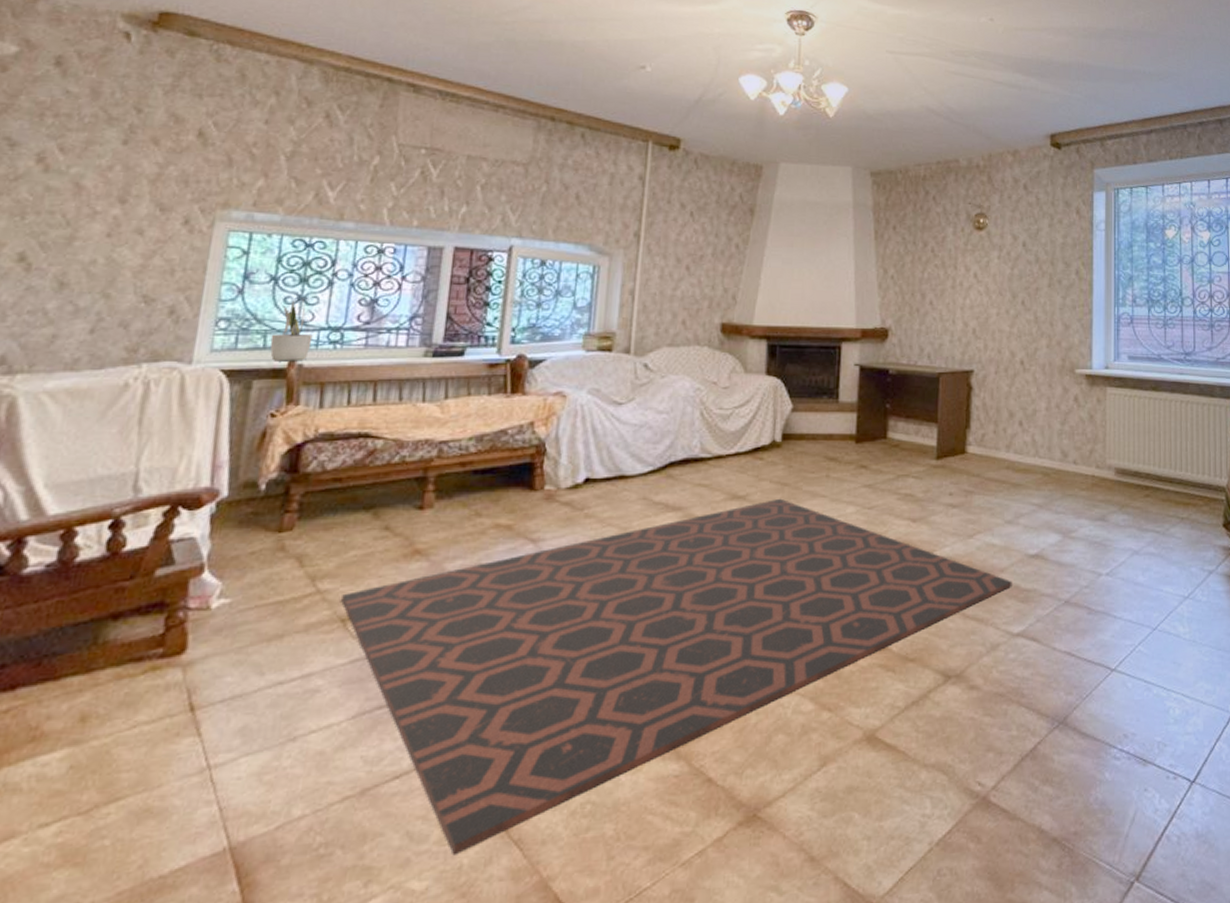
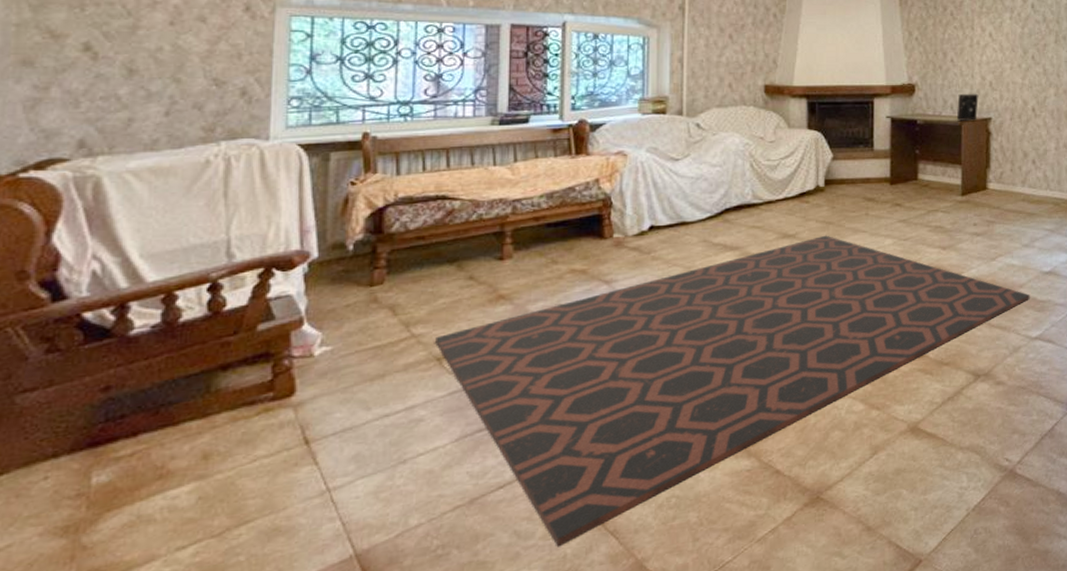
potted plant: present [270,300,313,362] -> none [343,78,383,135]
picture frame: none [933,341,960,373] -> present [956,93,979,121]

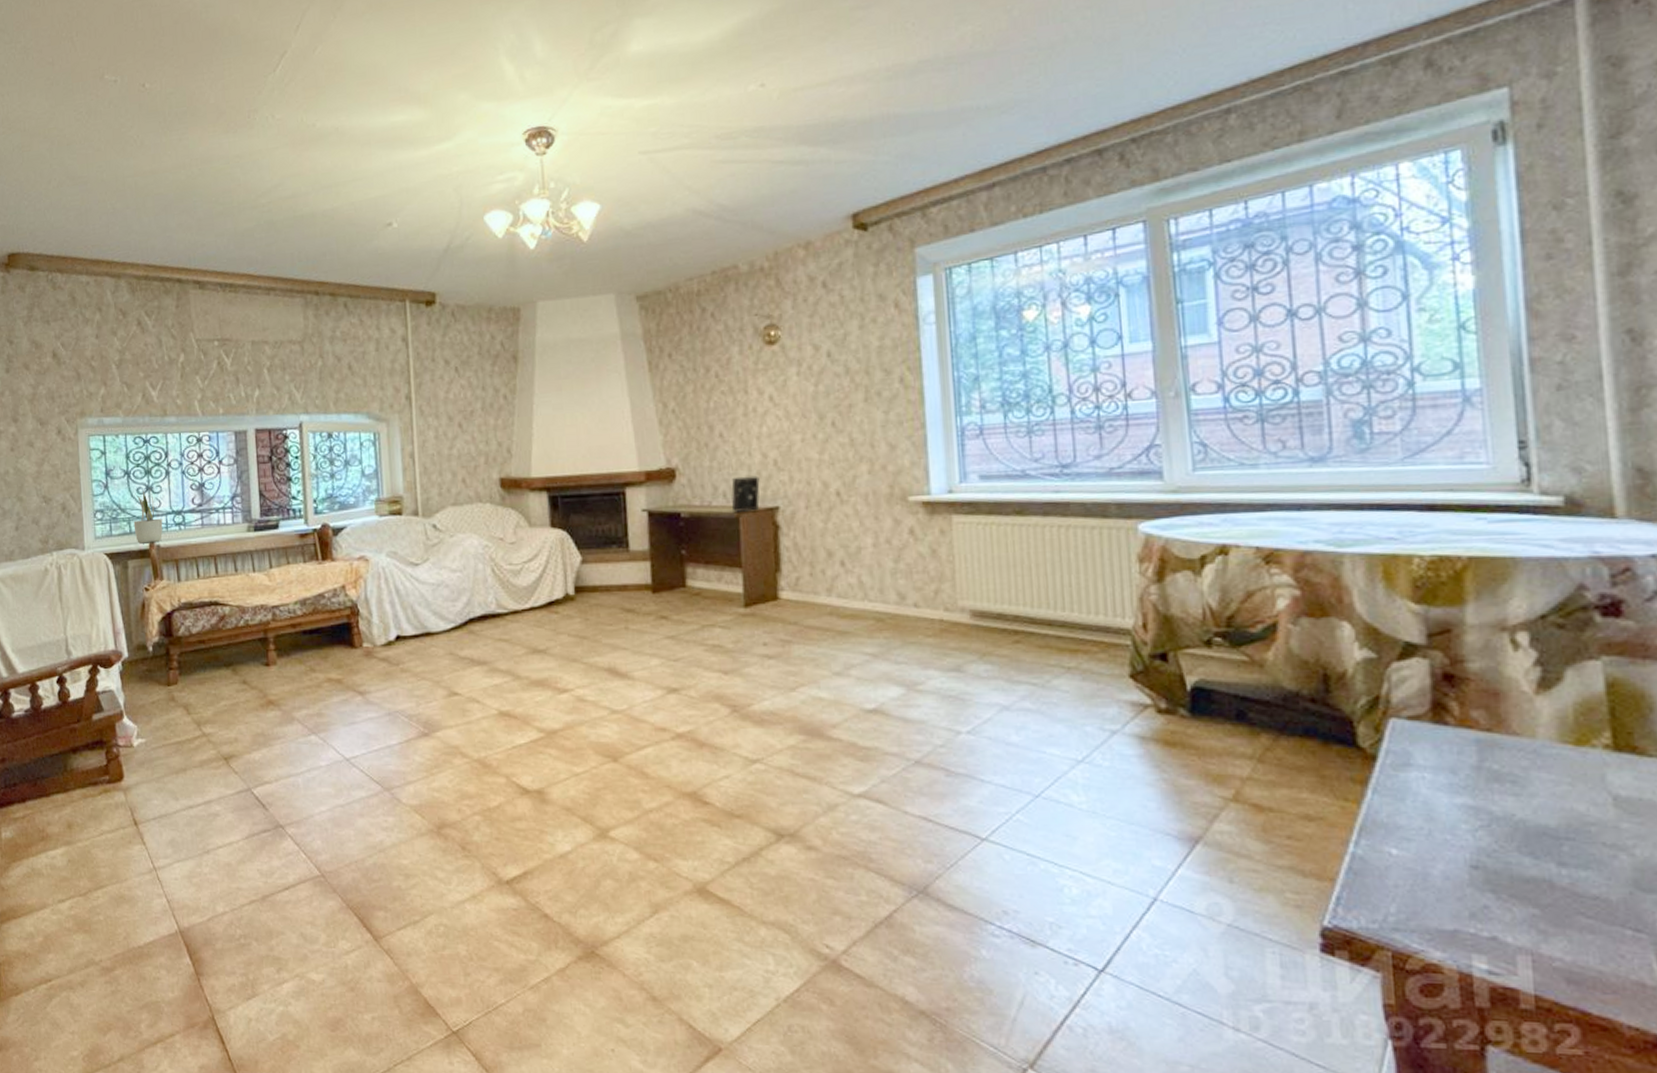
potted plant: none [343,78,383,135] -> present [133,490,163,544]
area rug: present [435,235,1030,546] -> none [221,651,848,955]

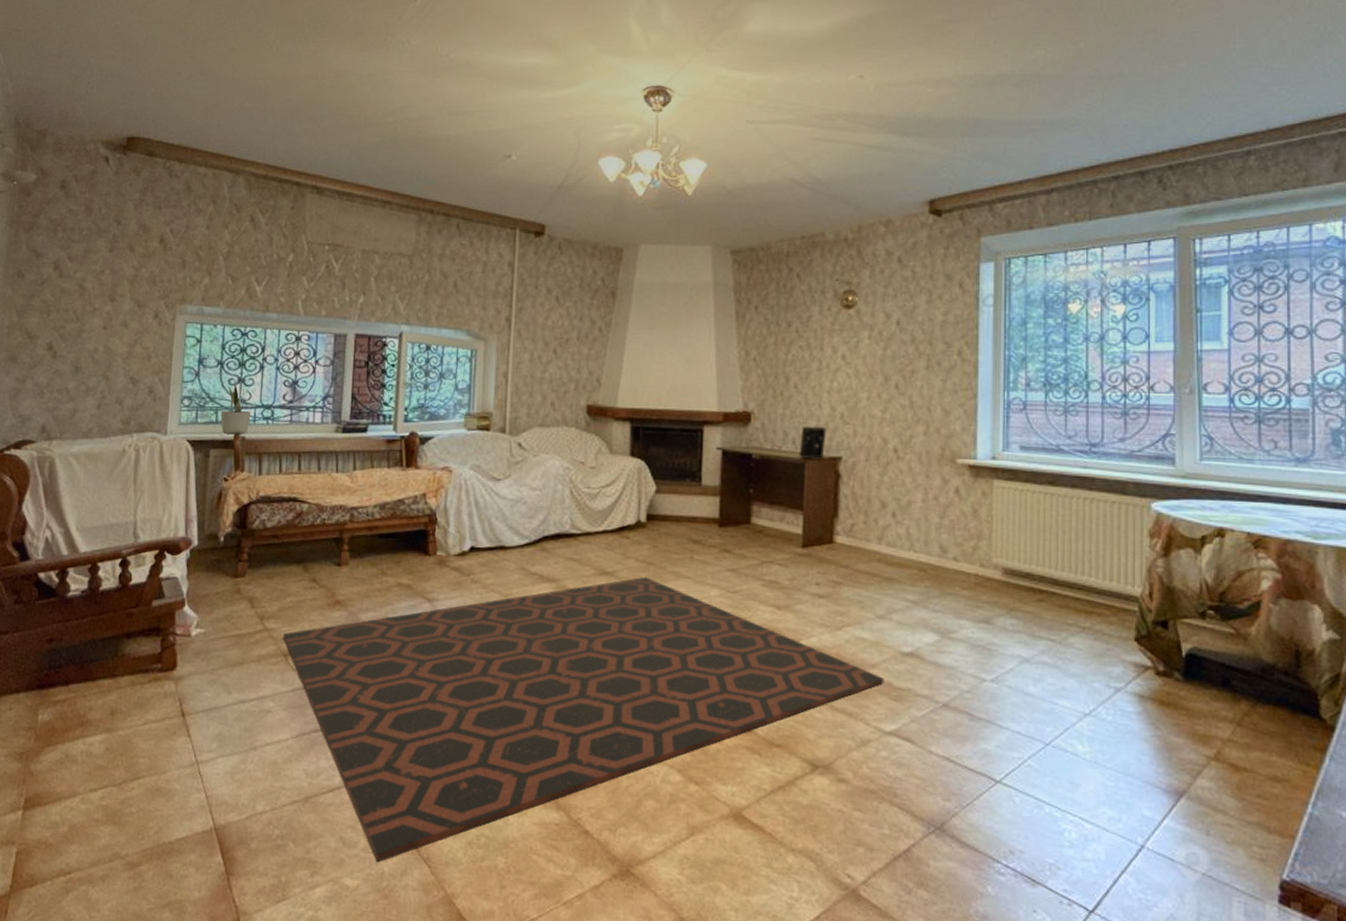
area rug: none [221,651,848,955] -> present [283,576,884,862]

